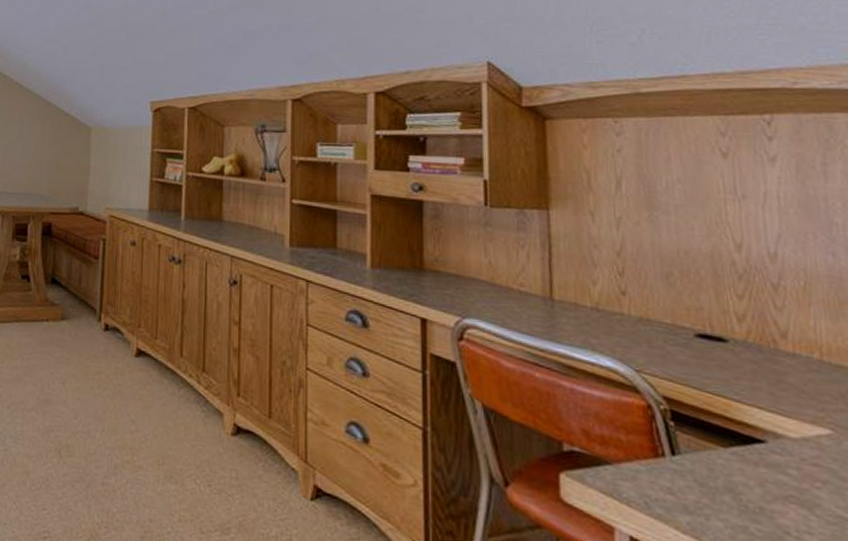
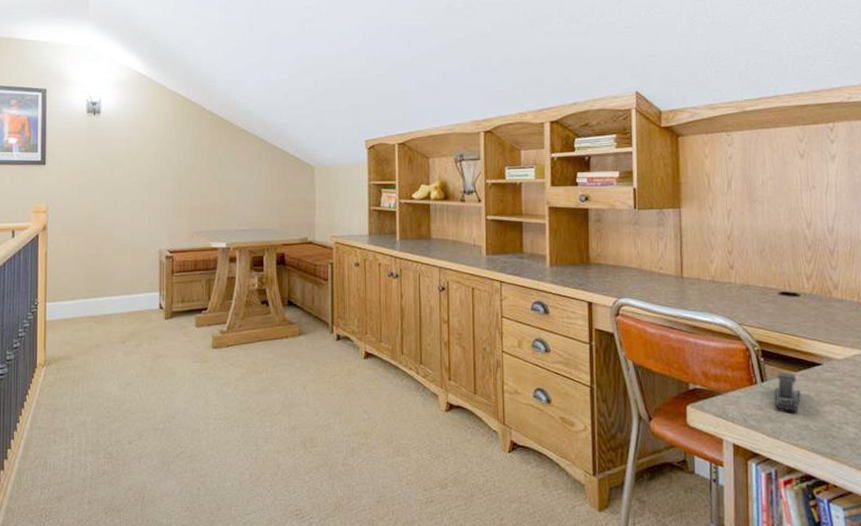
stapler: none [691,444,733,504] -> present [774,371,800,411]

